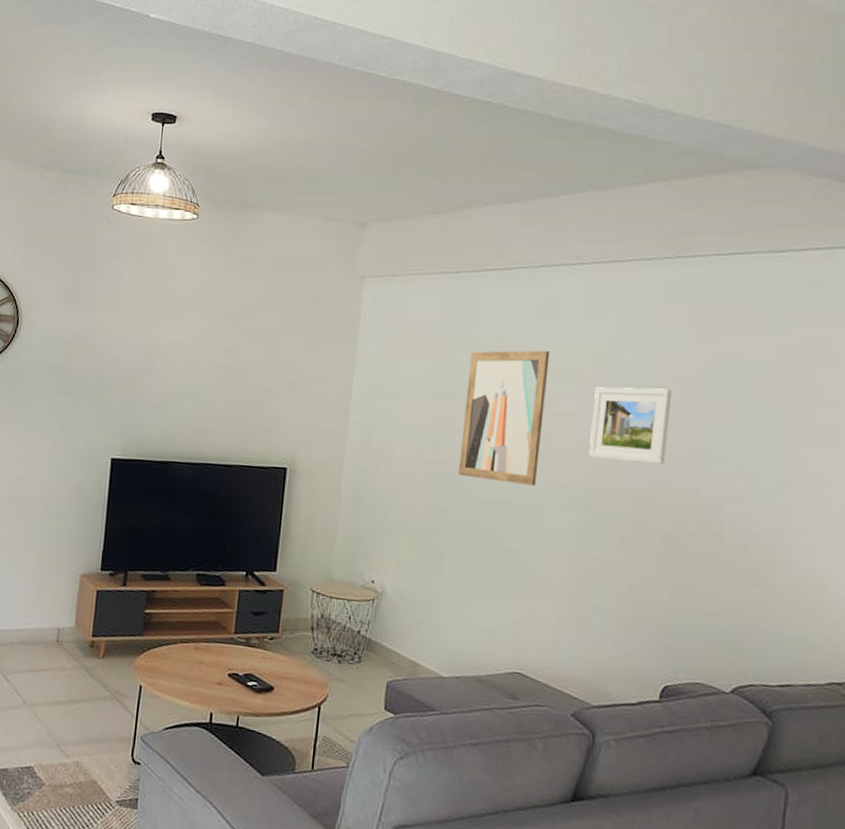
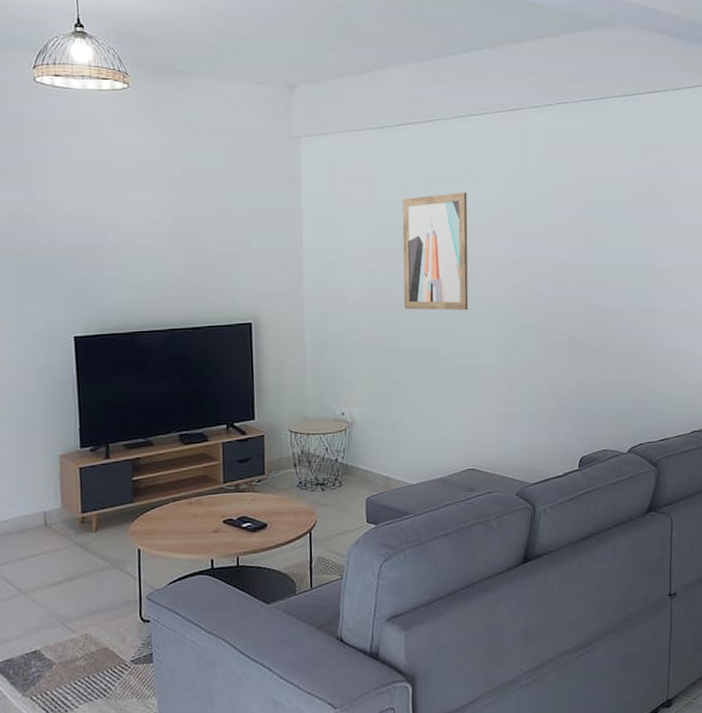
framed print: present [589,387,673,464] -> none [506,216,565,281]

